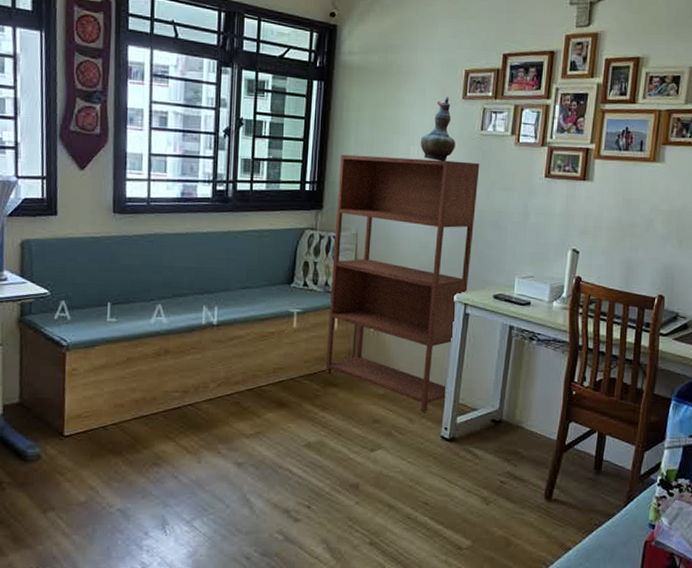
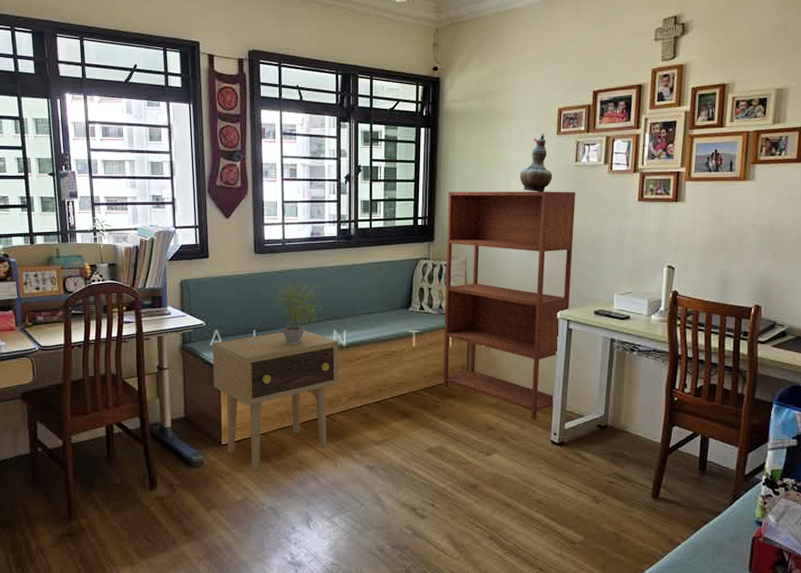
side table: none [56,305,209,466] -> present [212,330,339,470]
potted plant: none [134,244,192,321] -> present [273,279,324,345]

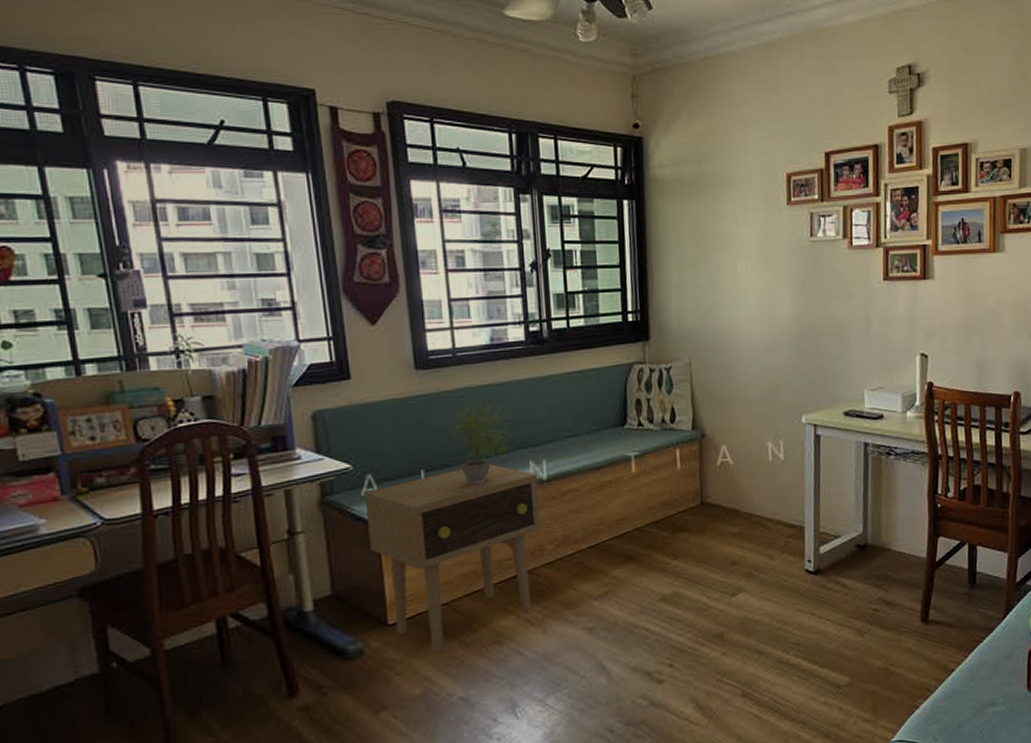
bookshelf: present [443,191,576,419] -> none [662,272,816,547]
decorative vase: present [519,134,552,192] -> none [747,204,785,275]

